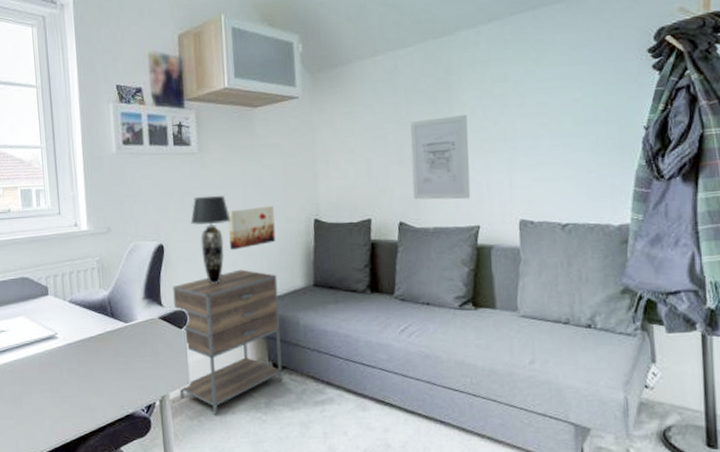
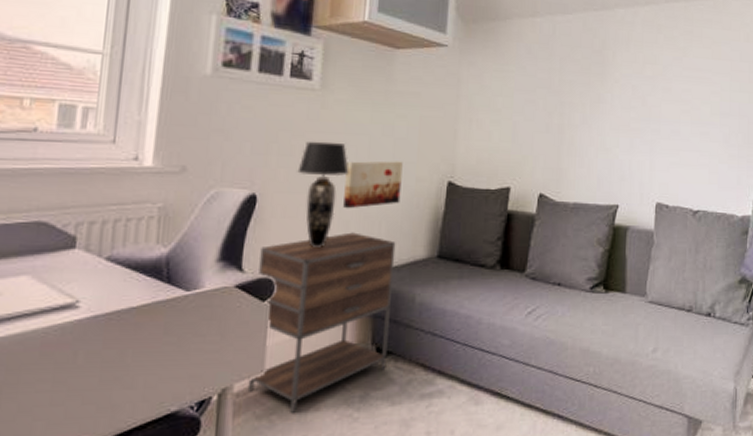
wall art: present [410,114,471,200] -> none [557,89,617,177]

